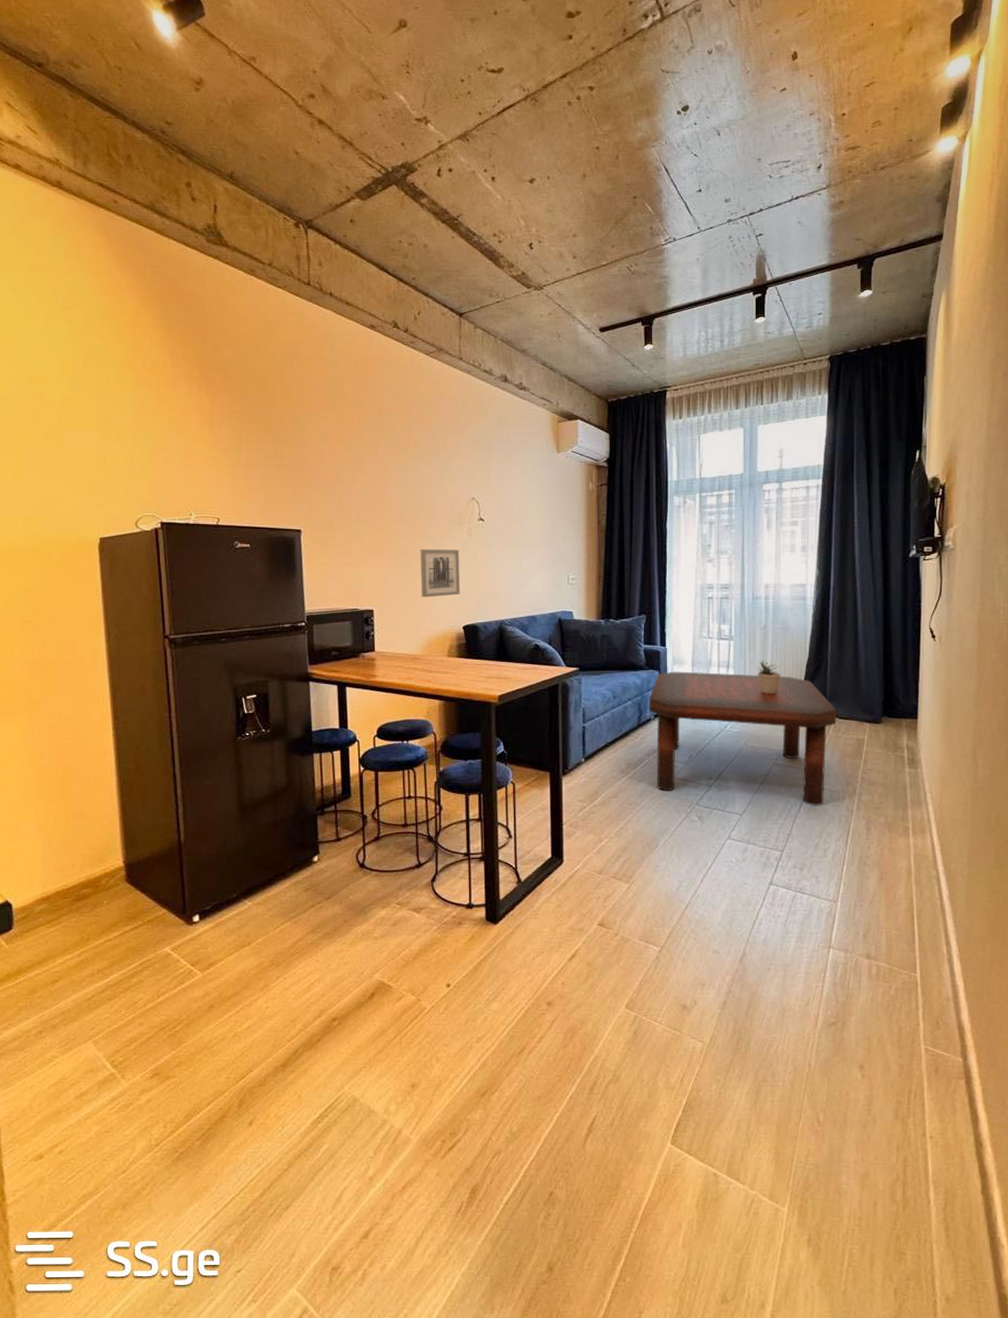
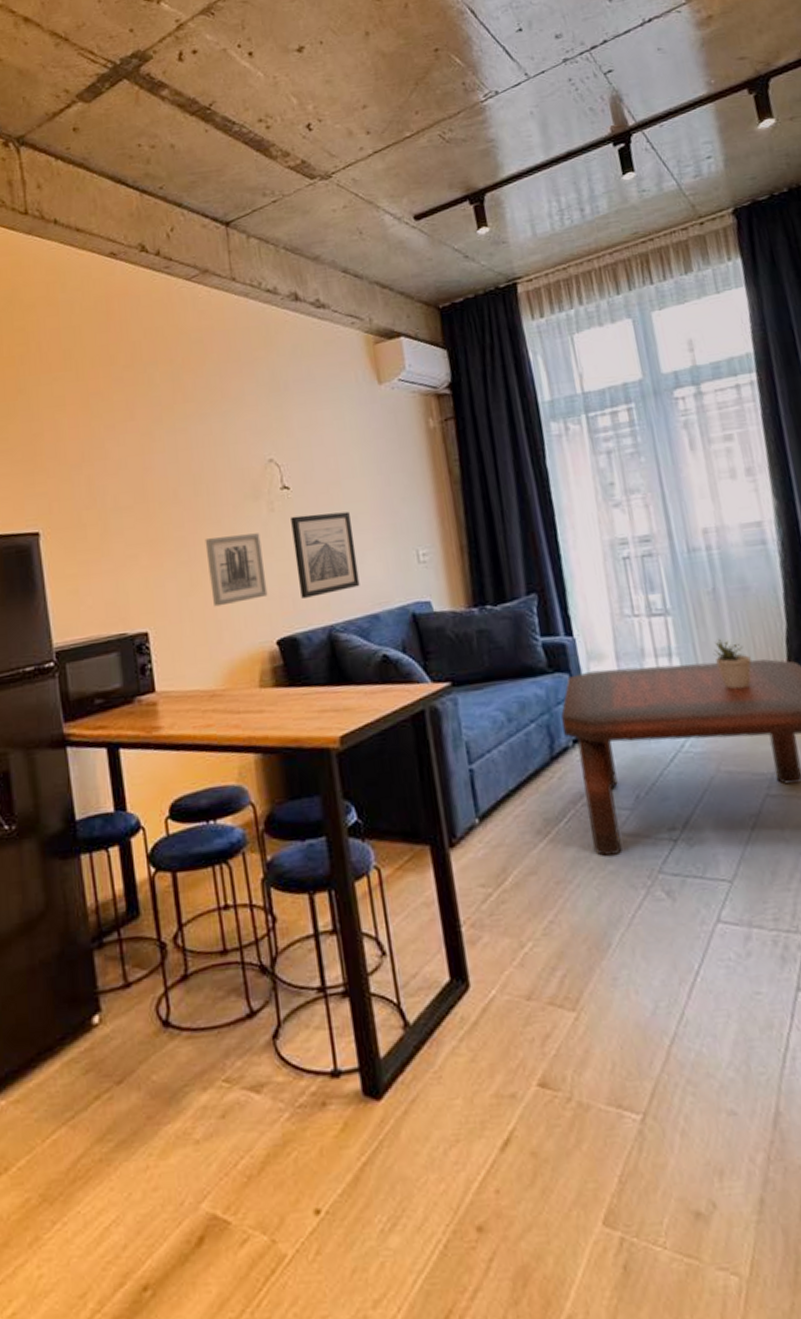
wall art: none [482,541,525,599] -> present [291,511,360,598]

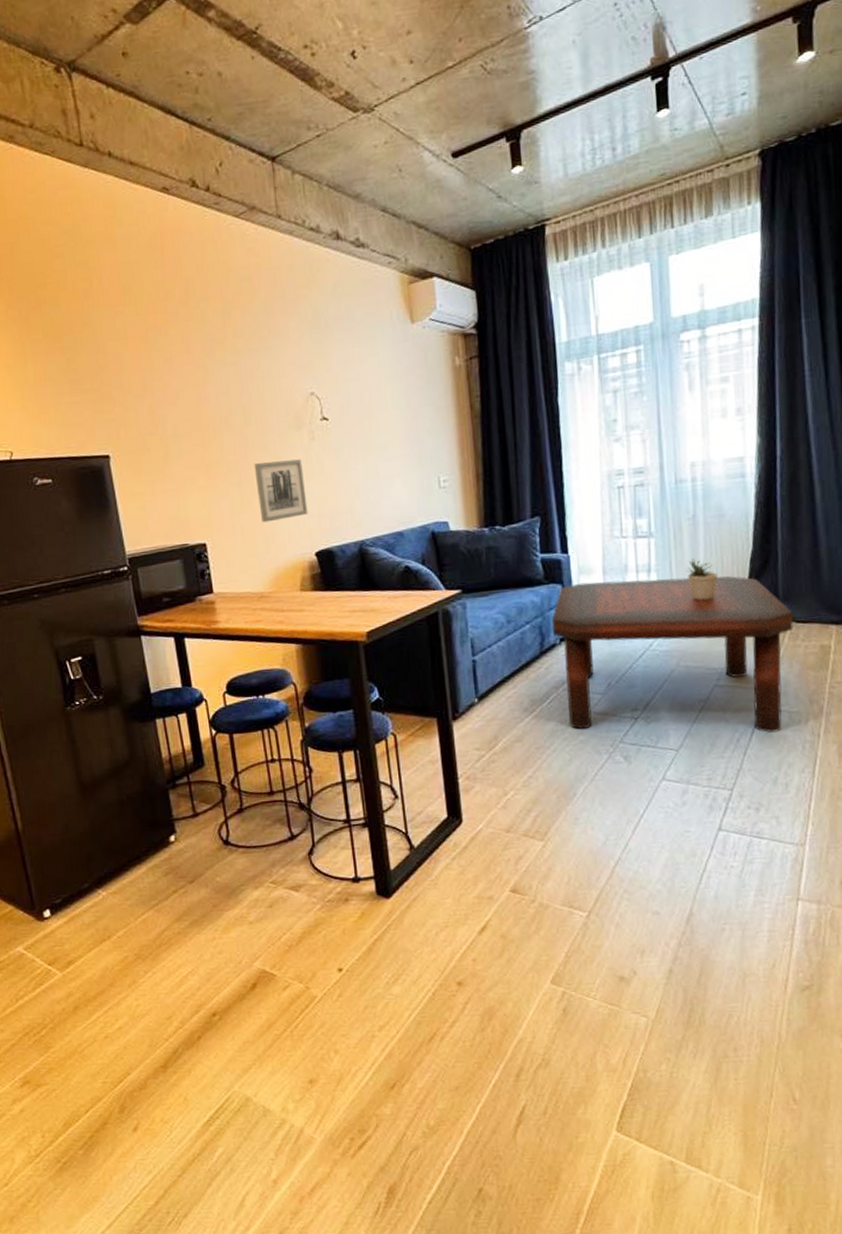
wall art: present [291,511,360,598] -> none [329,441,388,517]

